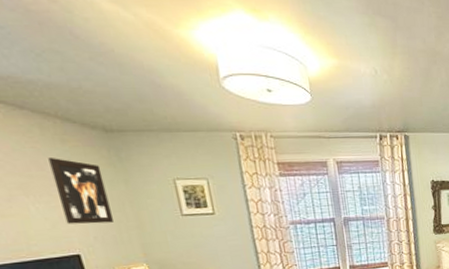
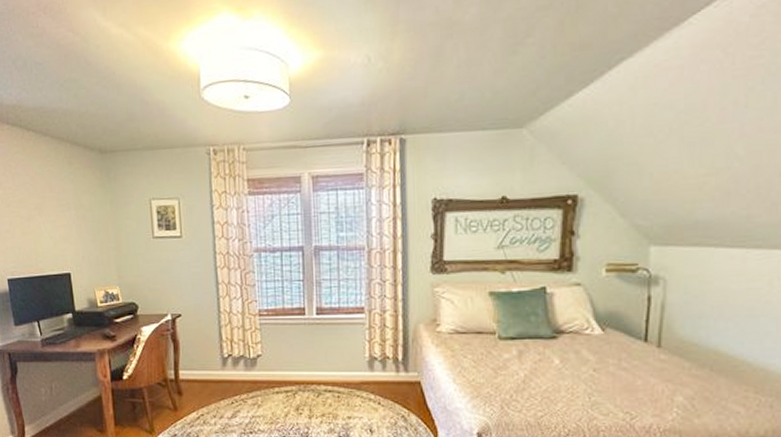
wall art: present [48,158,113,224] -> none [58,180,98,244]

